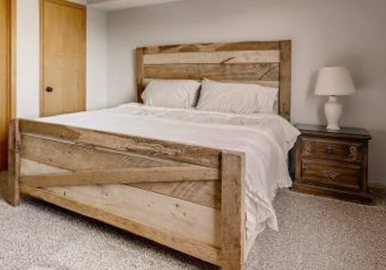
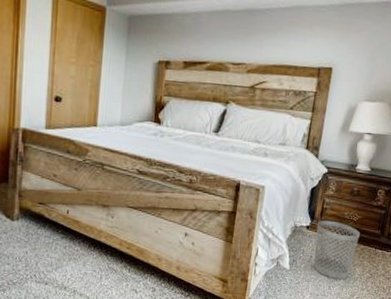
wastebasket: none [298,180,340,238] -> present [314,220,360,280]

